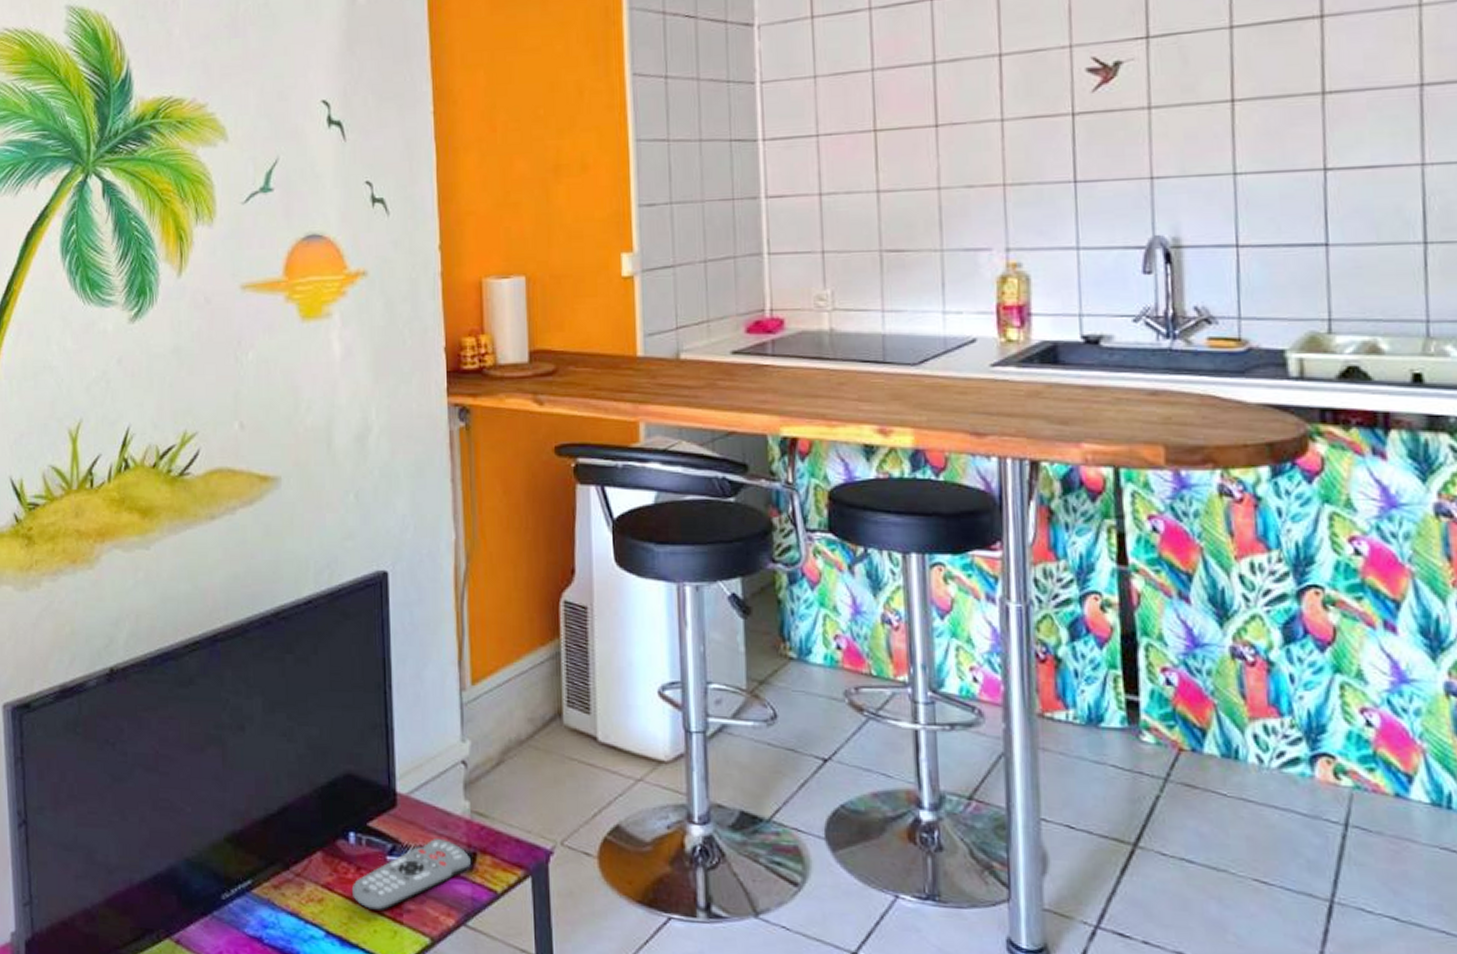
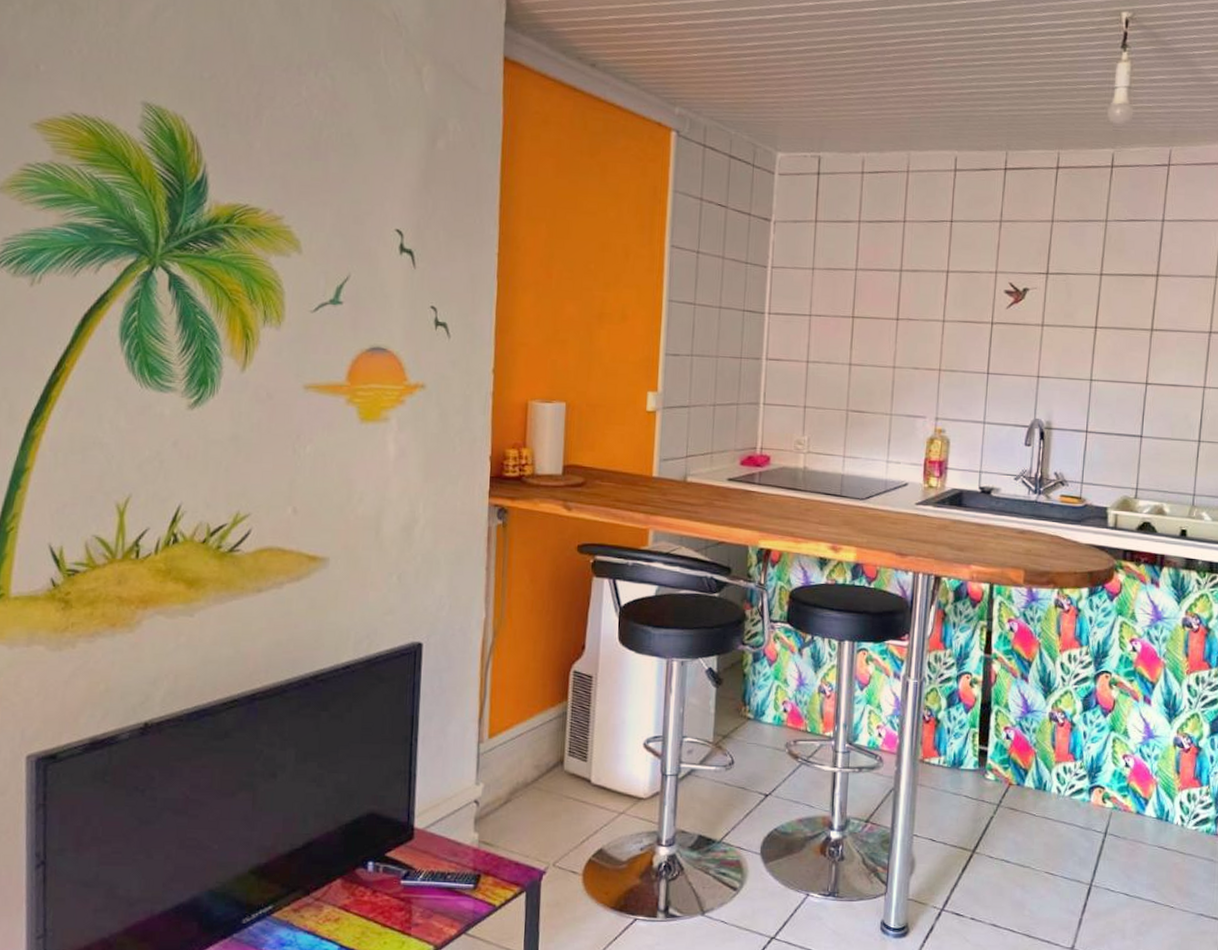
remote control: present [351,839,471,911] -> none [366,865,475,926]

